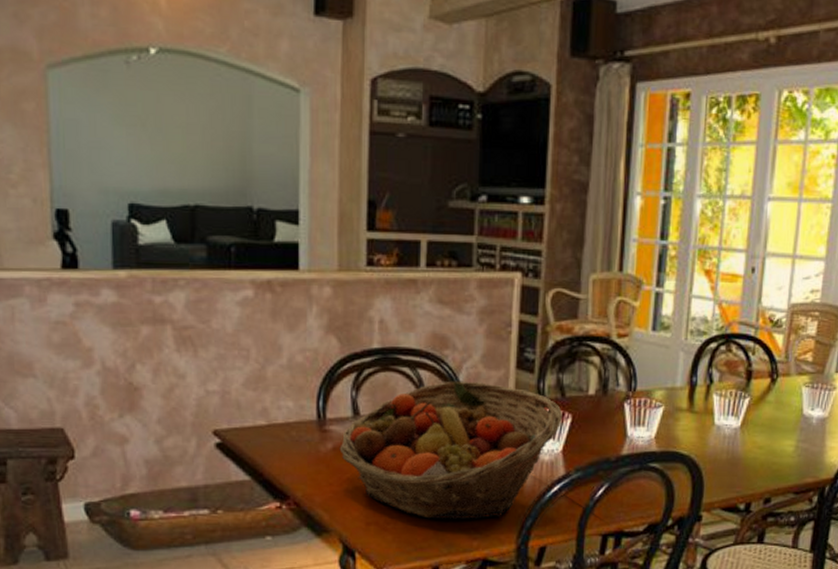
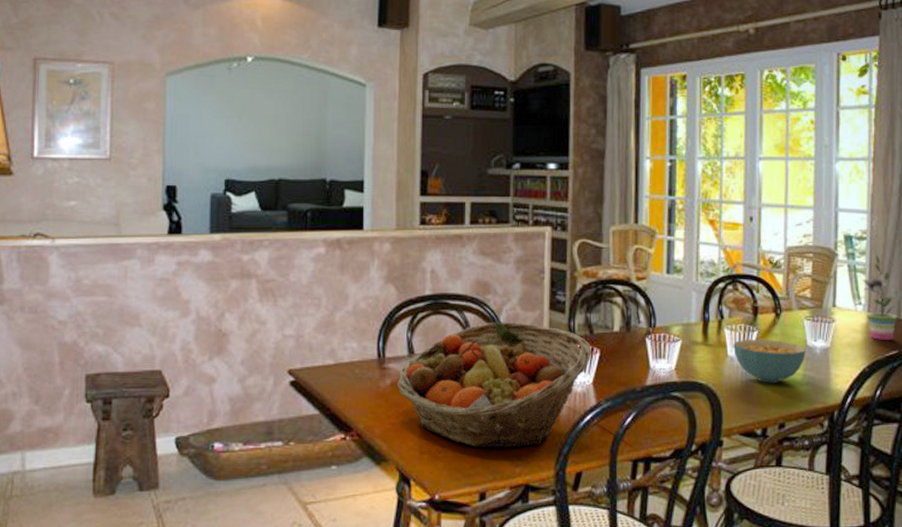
cereal bowl: none [721,406,802,455] -> present [733,339,806,383]

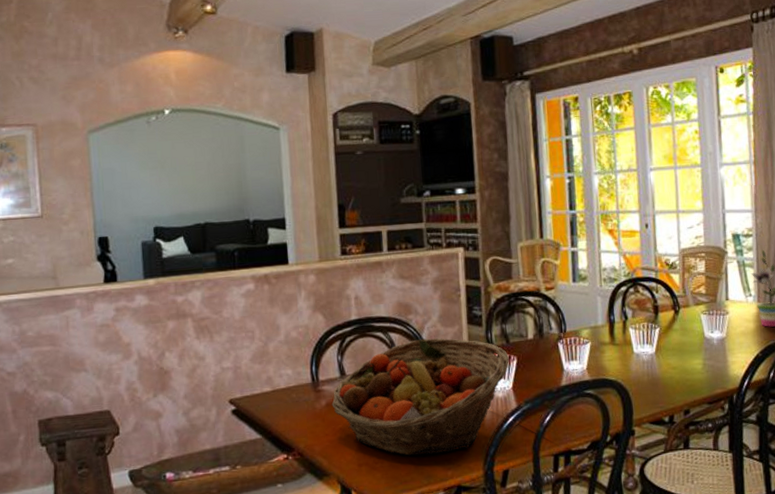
cereal bowl: present [733,339,806,383] -> none [638,334,705,375]

